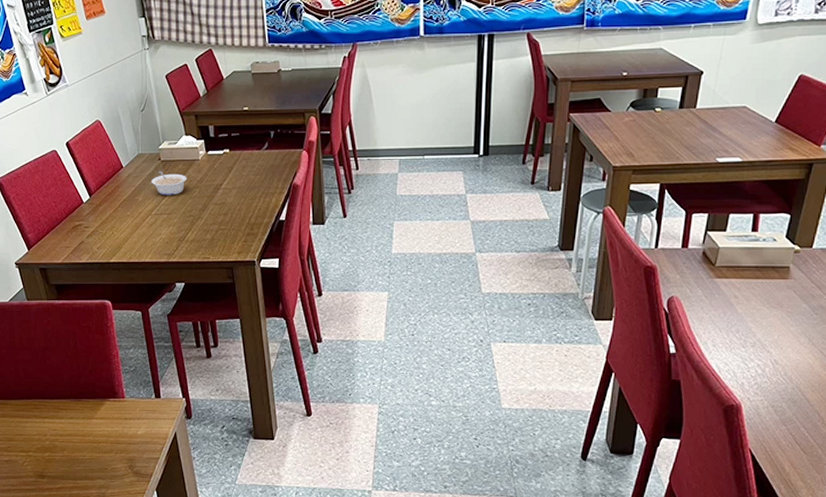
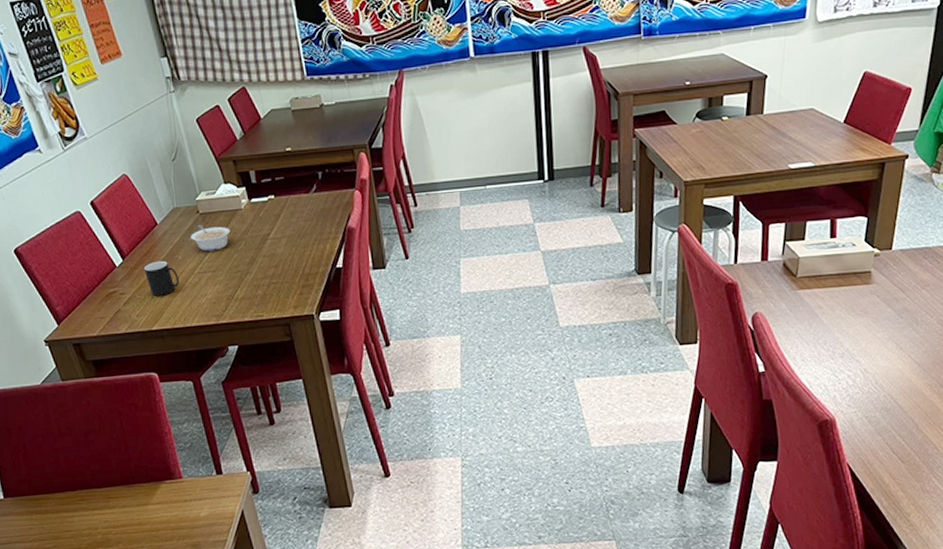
cup: none [107,200,137,232] -> present [143,260,179,296]

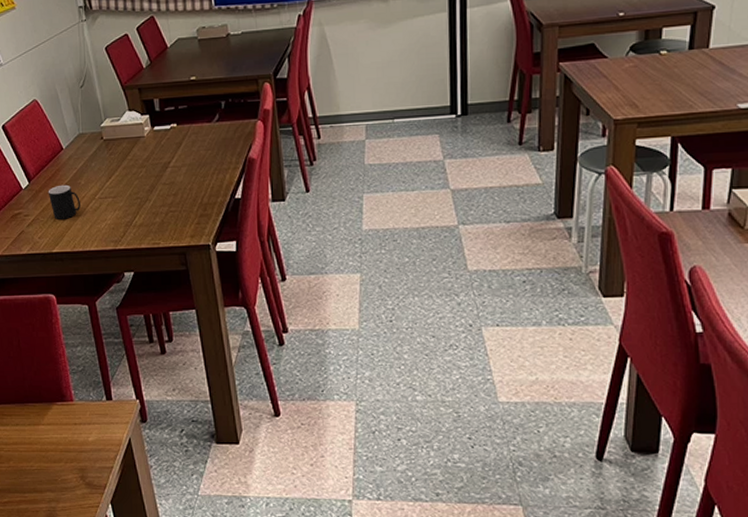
legume: present [190,224,231,252] -> none [94,150,132,177]

